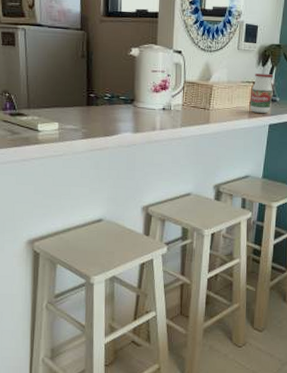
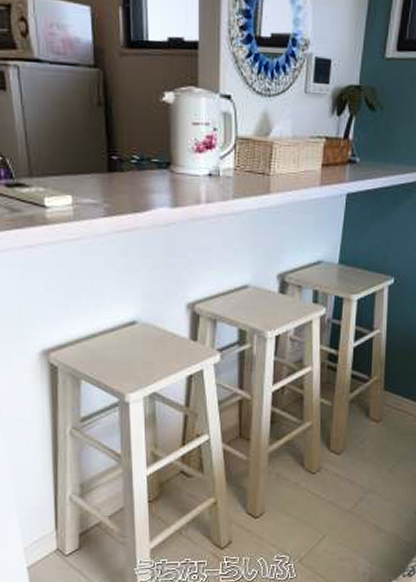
jar: present [250,73,274,113] -> none [322,125,352,179]

